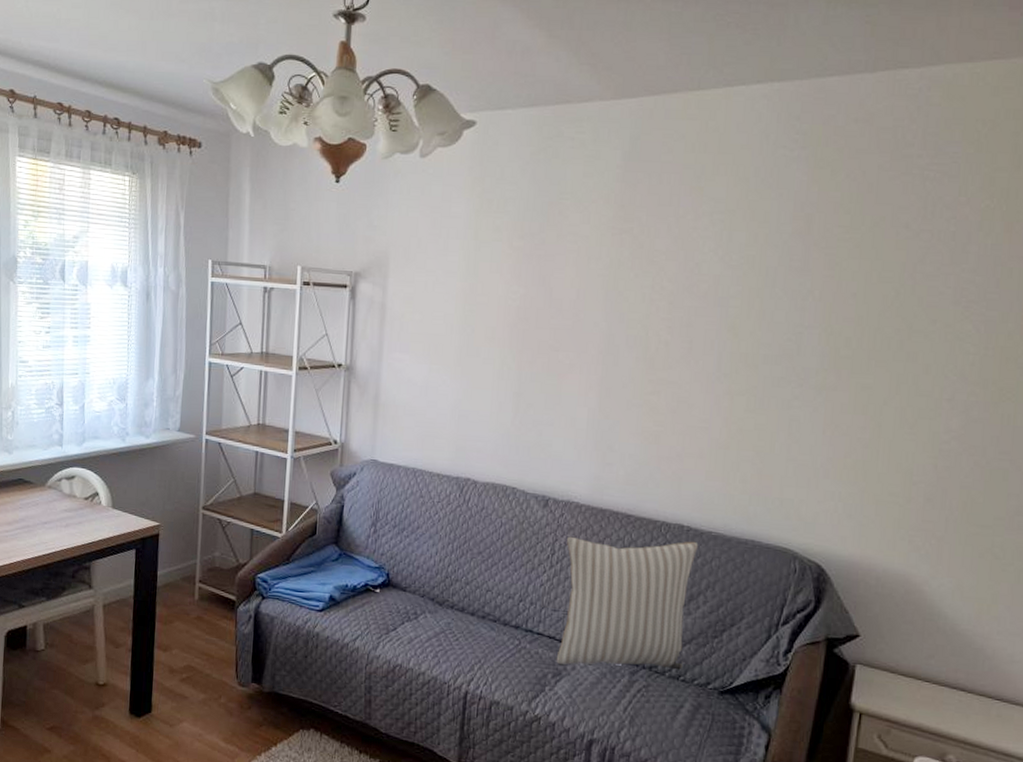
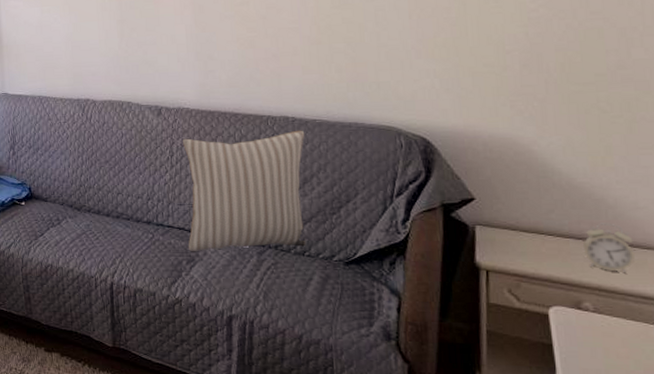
alarm clock: none [956,673,1004,728] -> present [584,223,635,273]

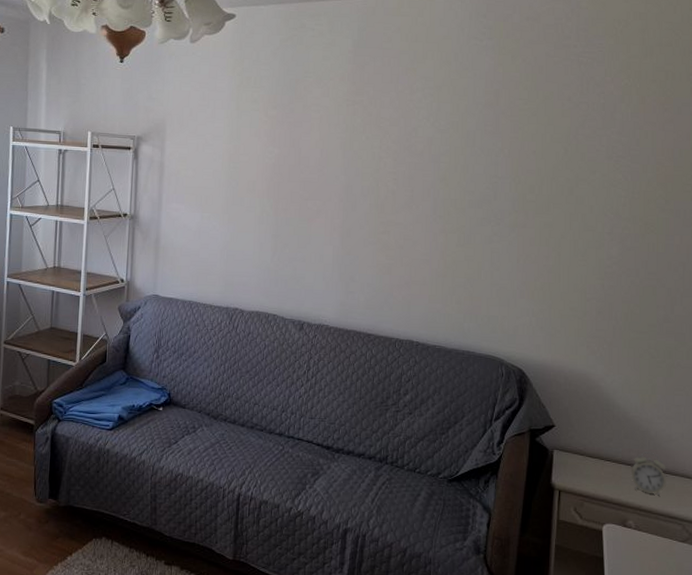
pillow: present [183,130,306,252] -> none [314,354,426,466]

